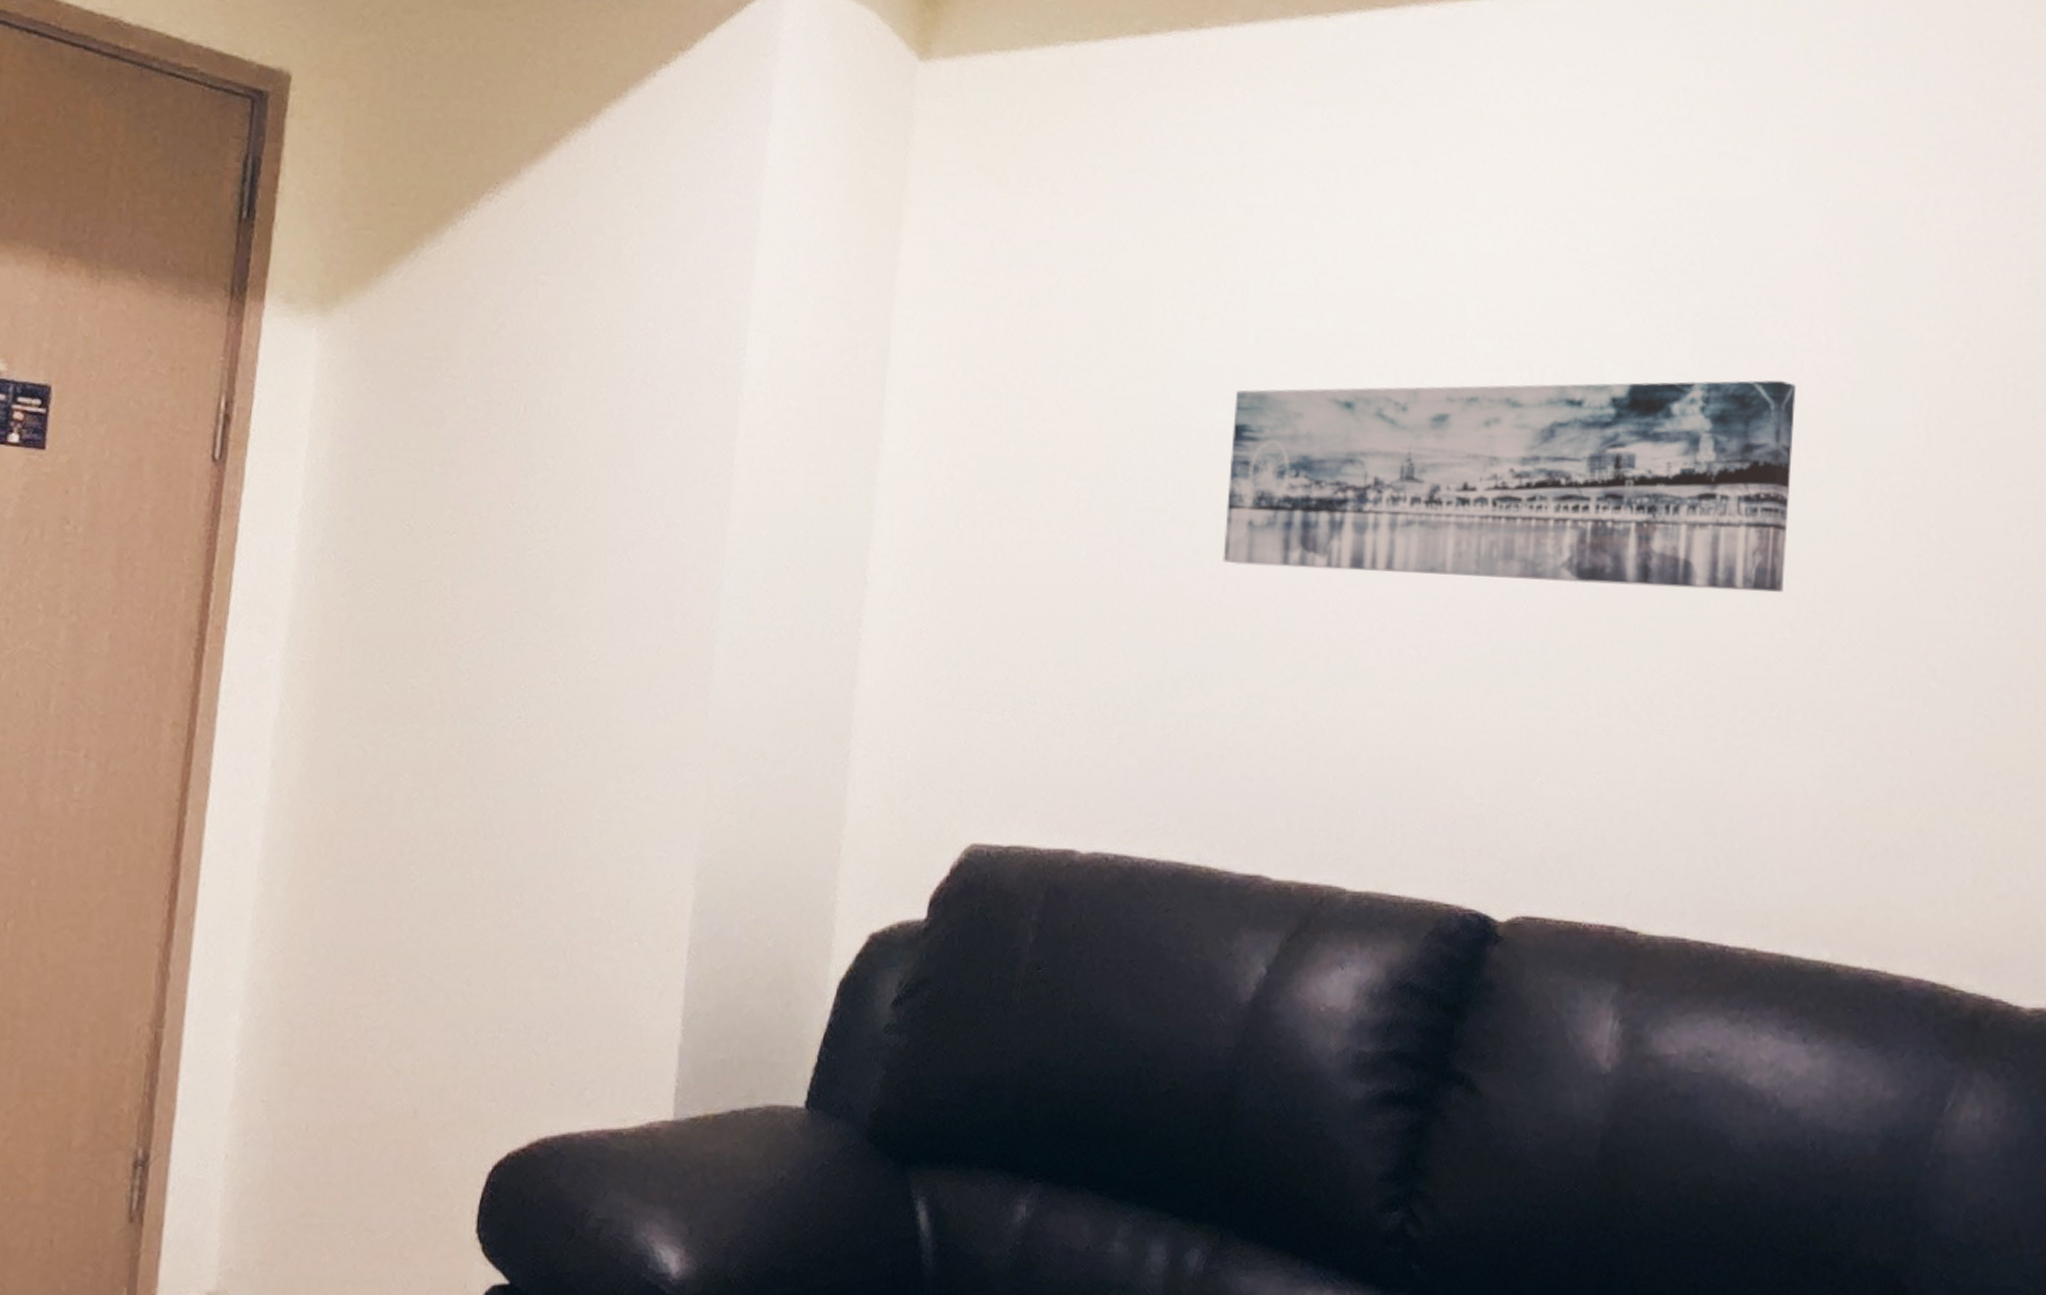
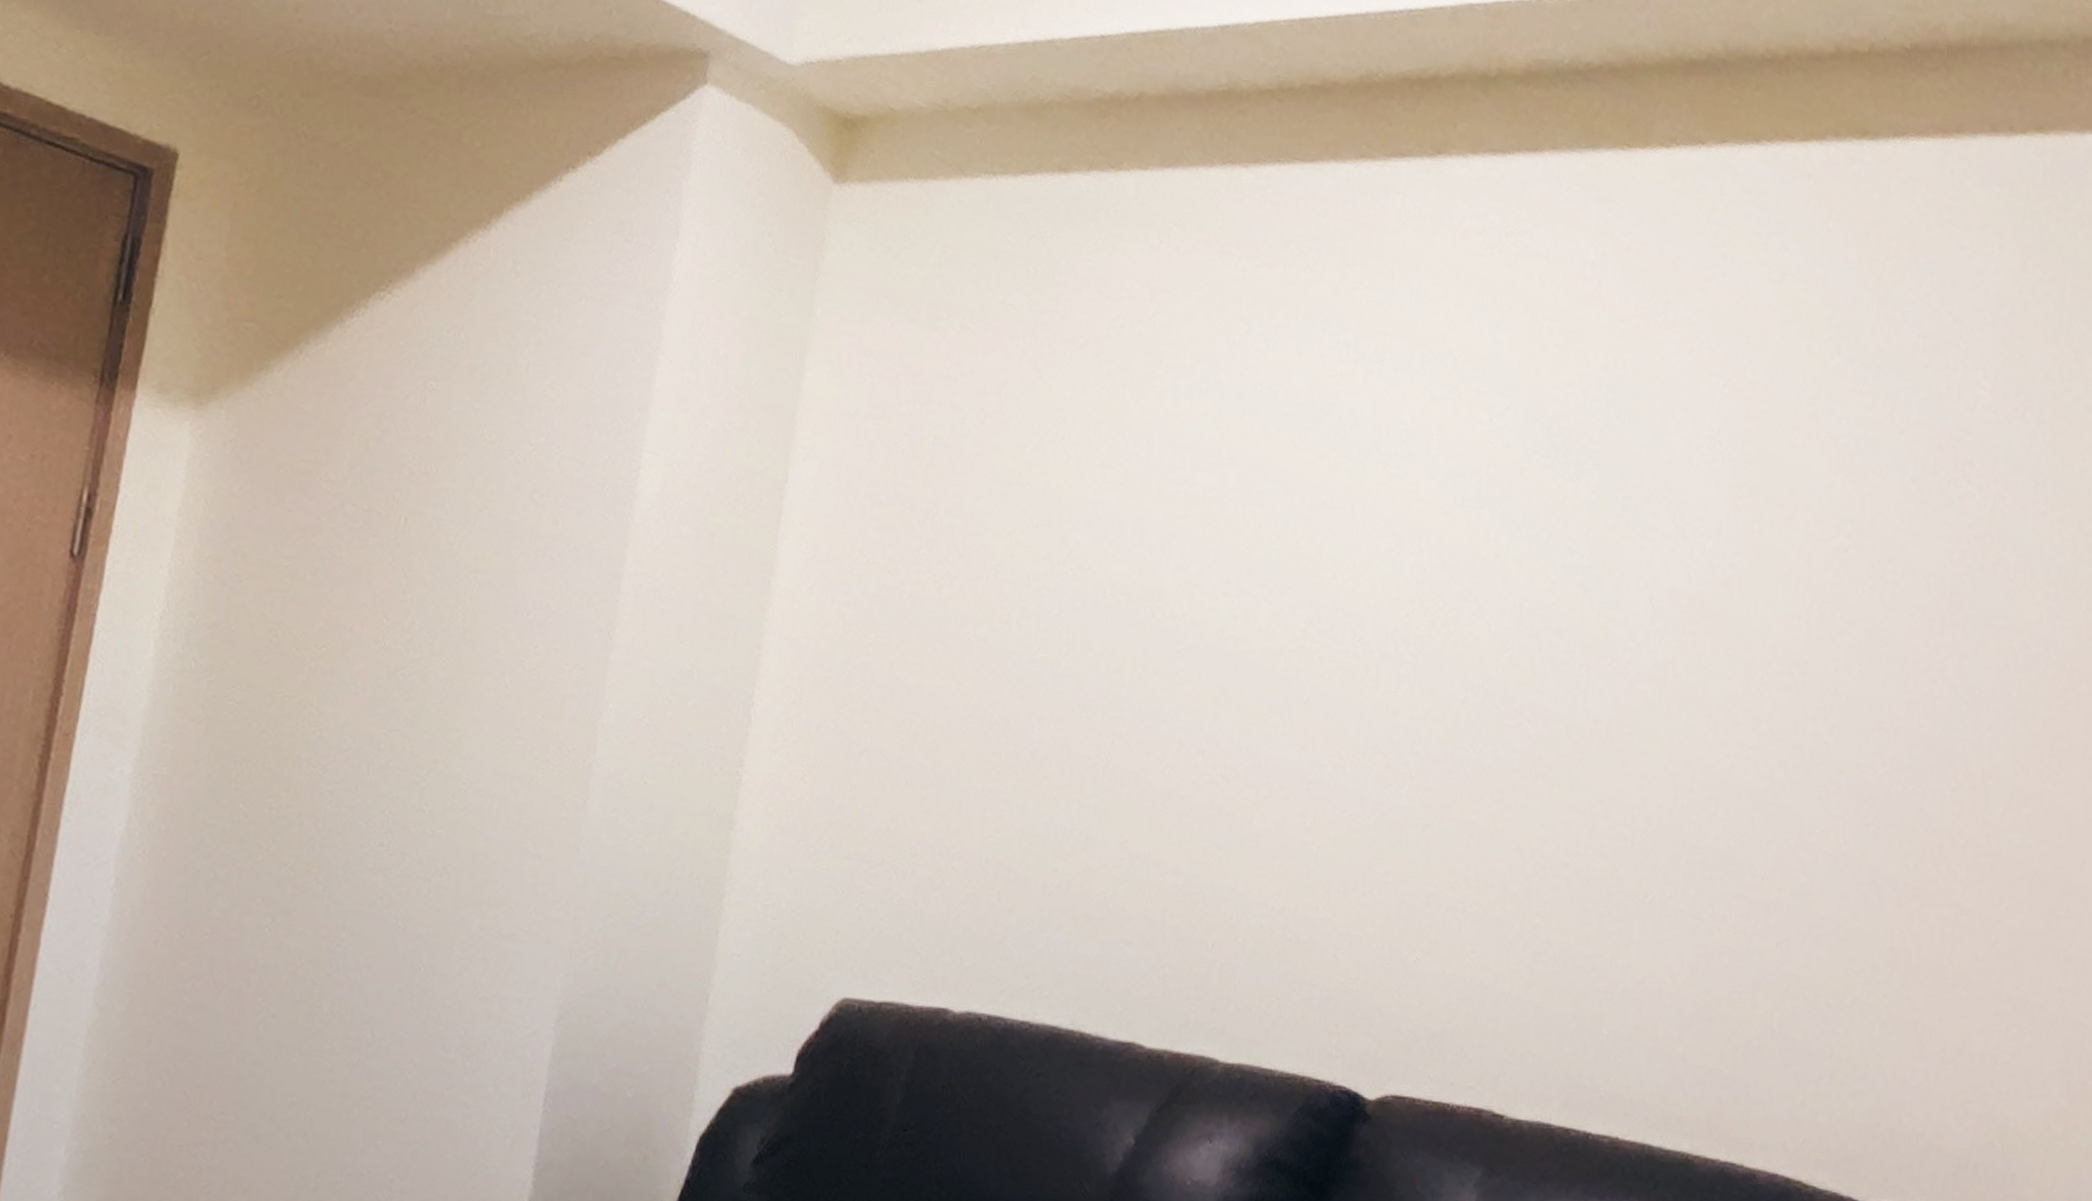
wall art: present [1223,380,1796,593] -> none [1113,543,1686,779]

